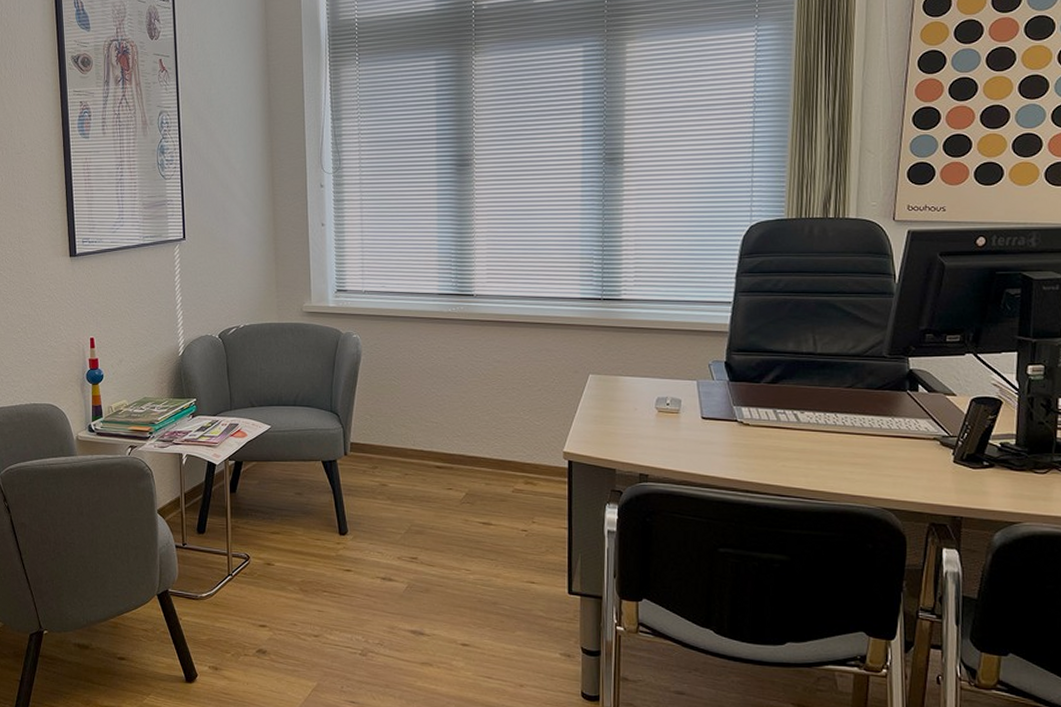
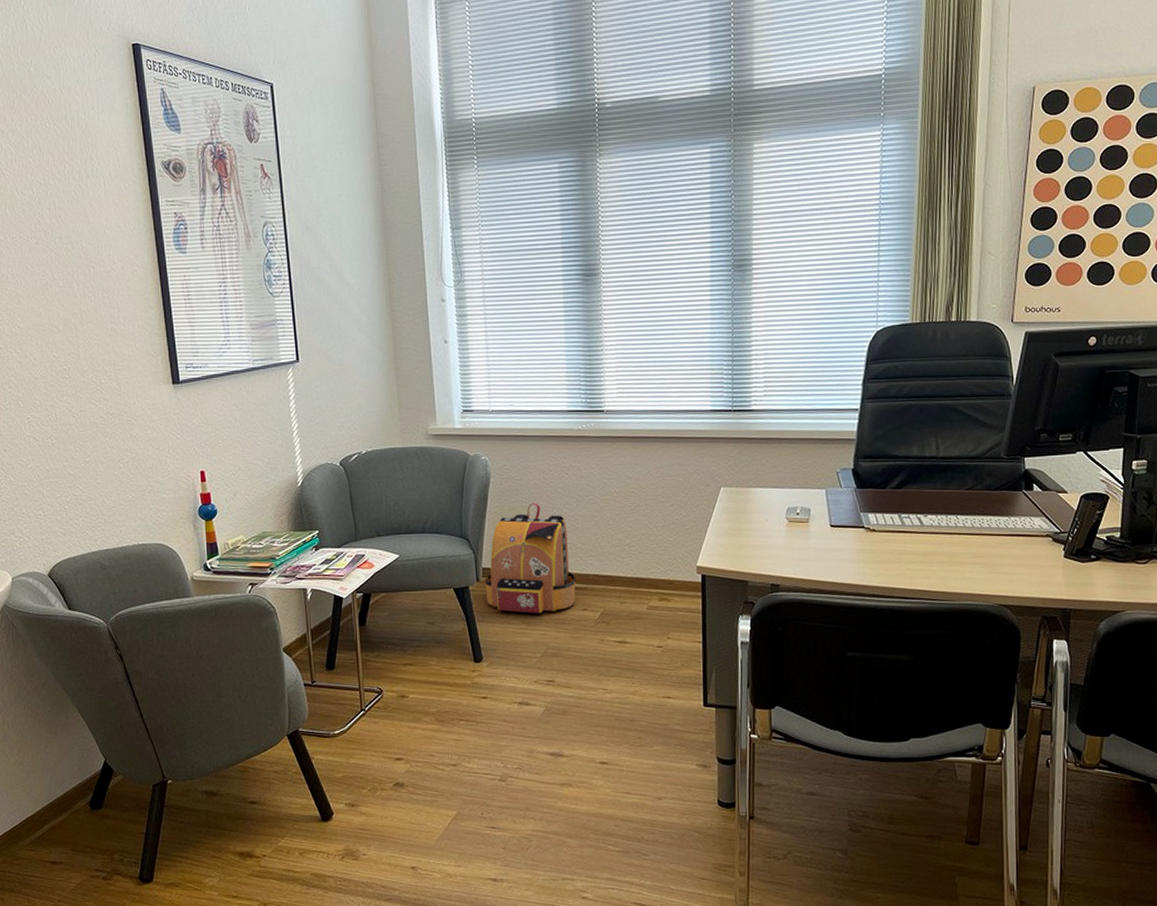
backpack: none [352,382,441,490] -> present [485,503,576,613]

